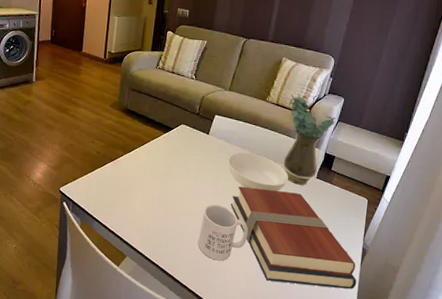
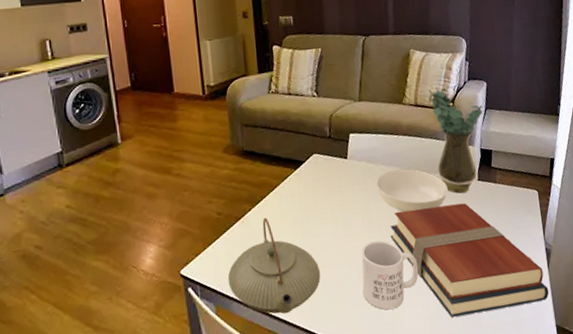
teapot: none [94,164,168,241] -> present [227,217,321,314]

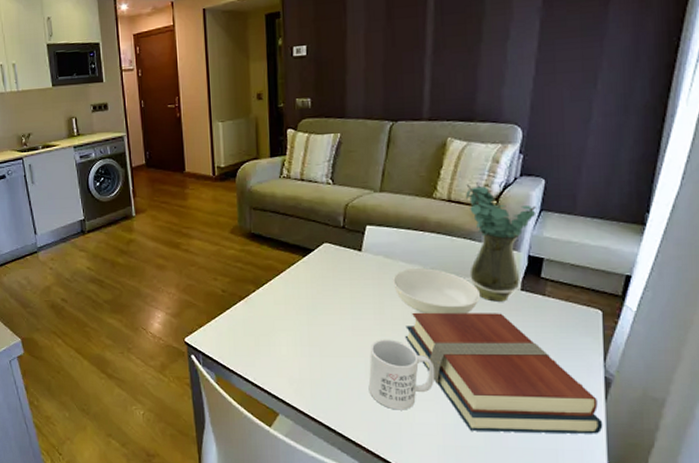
teapot: present [227,217,321,314] -> none [229,300,324,395]

